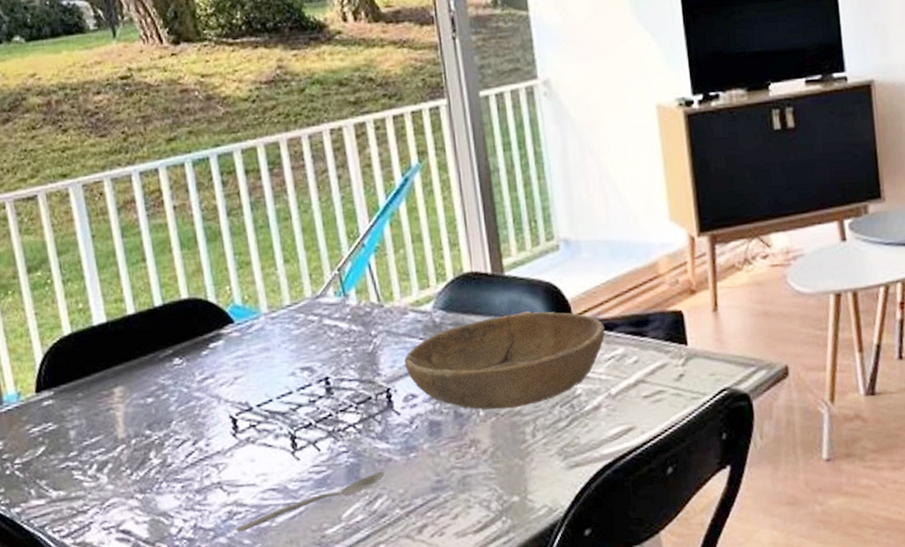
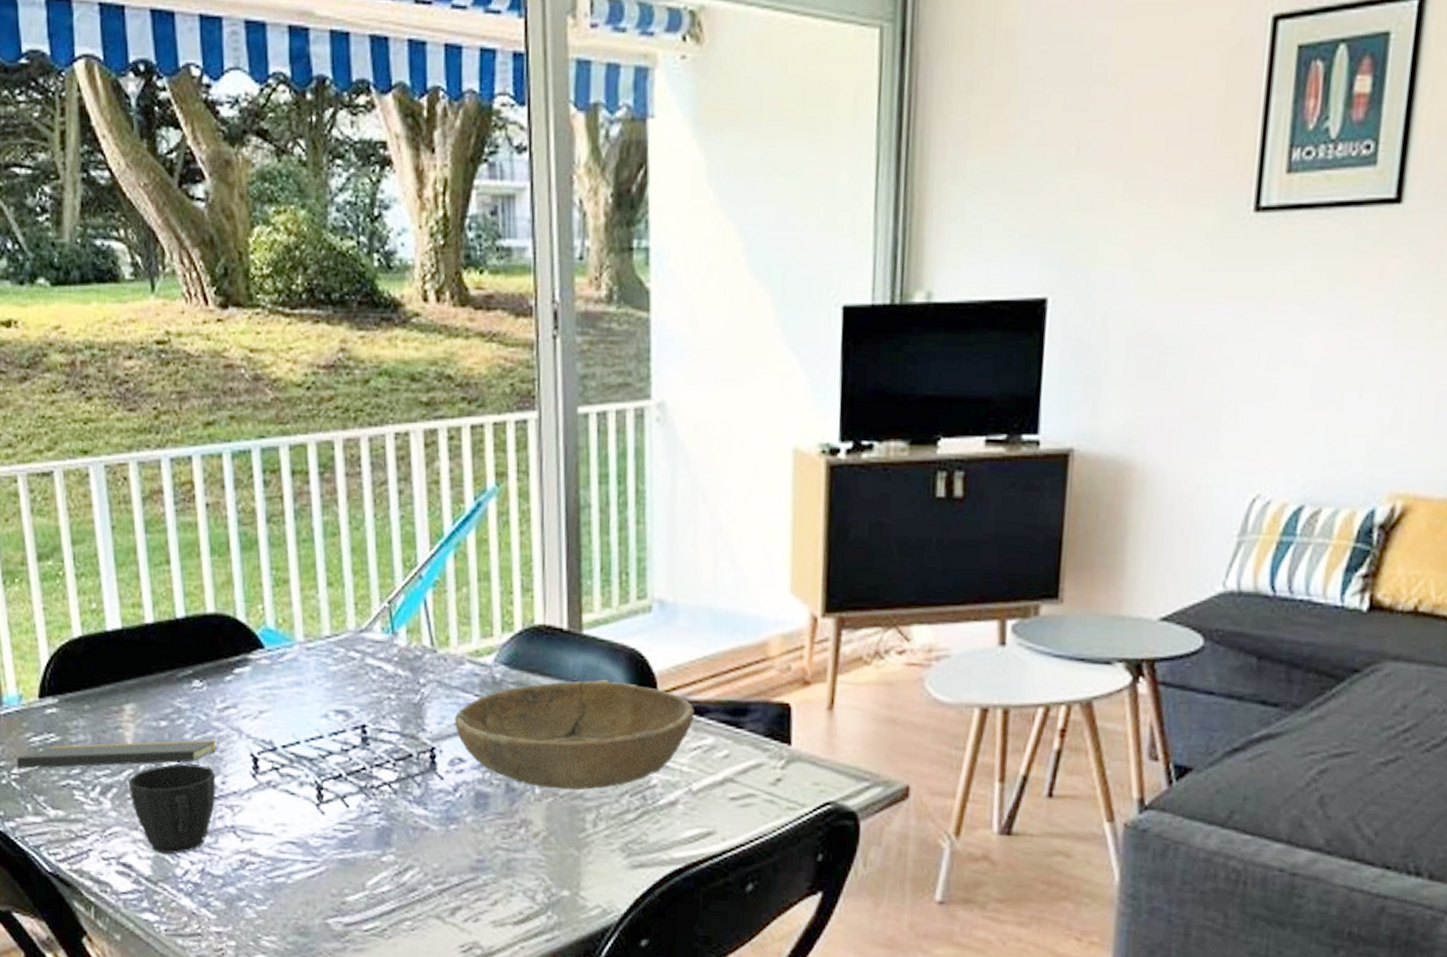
notepad: none [18,407,200,458] -> present [16,739,217,769]
cup: none [122,432,202,517] -> present [128,763,216,854]
spoon: present [236,471,385,533] -> none [247,840,419,885]

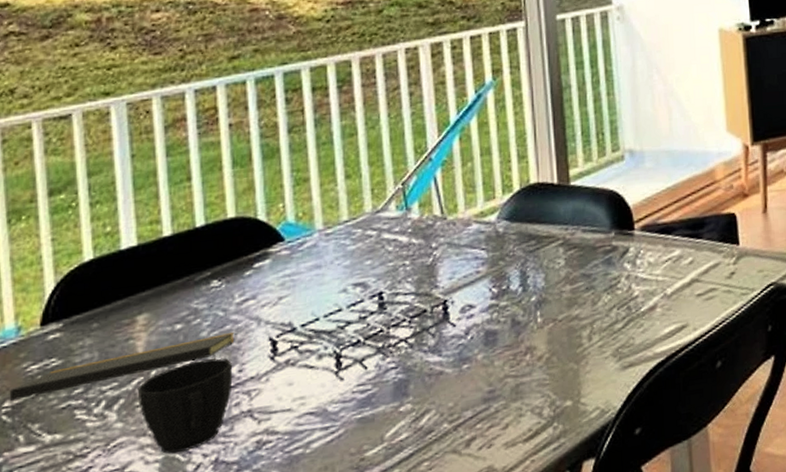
bowl: present [454,680,694,791] -> none [463,218,664,317]

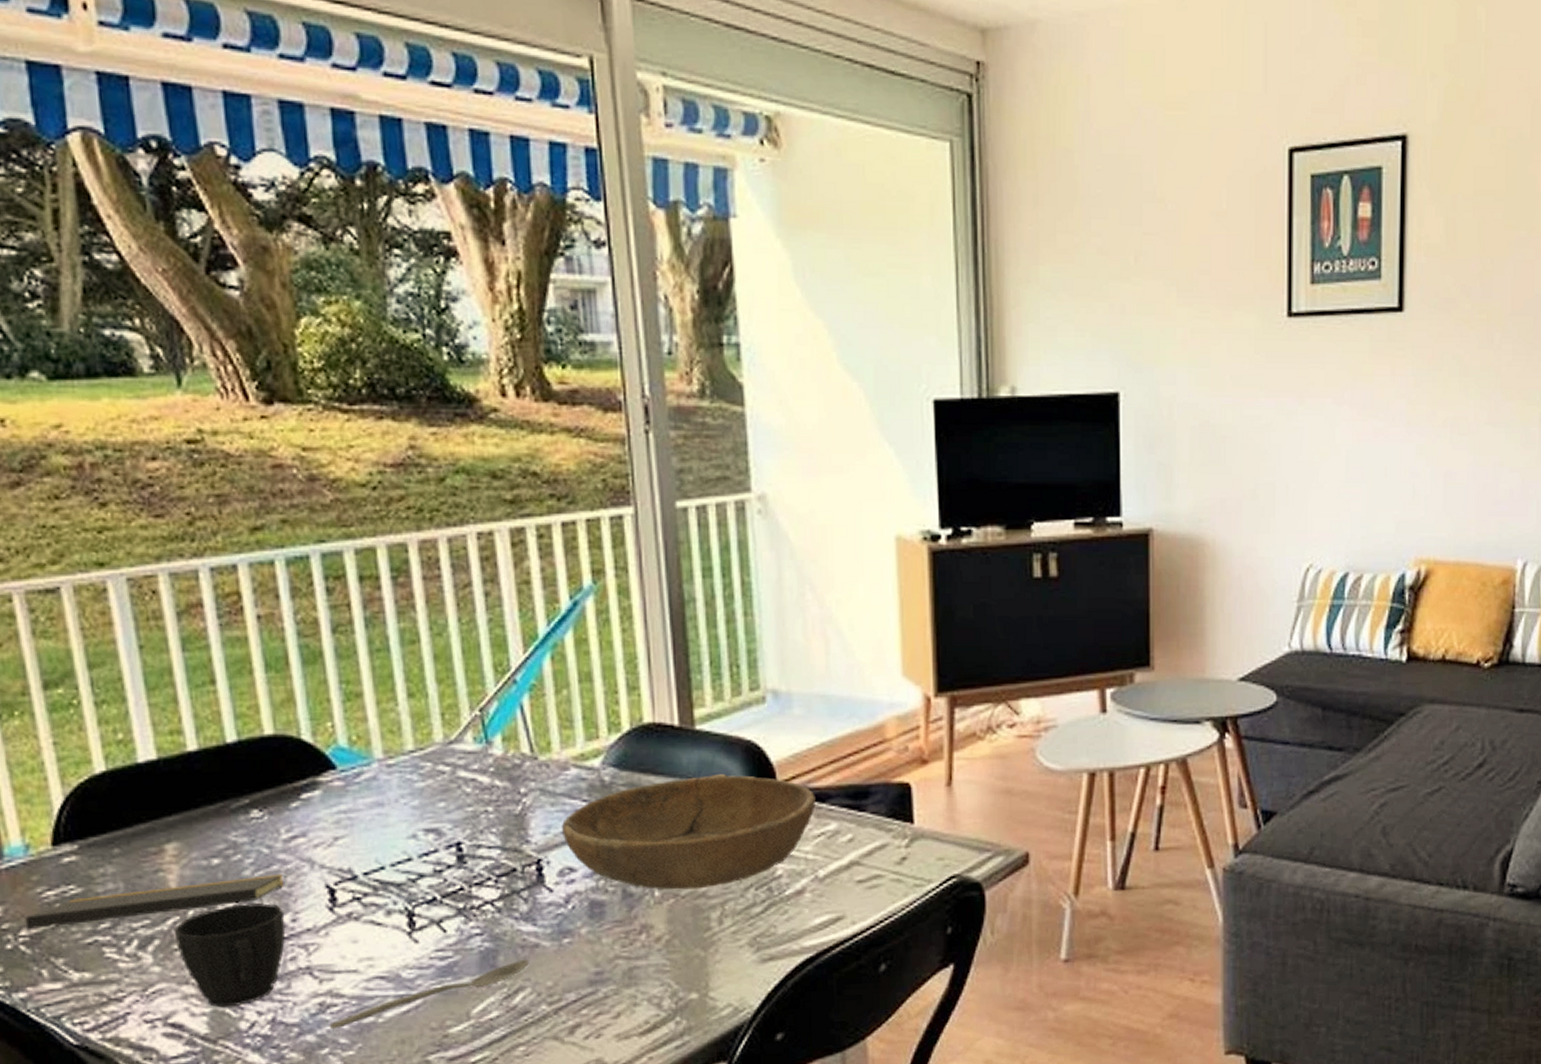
spoon: none [264,385,434,464] -> present [329,959,529,1030]
bowl: none [463,218,664,317] -> present [561,774,816,890]

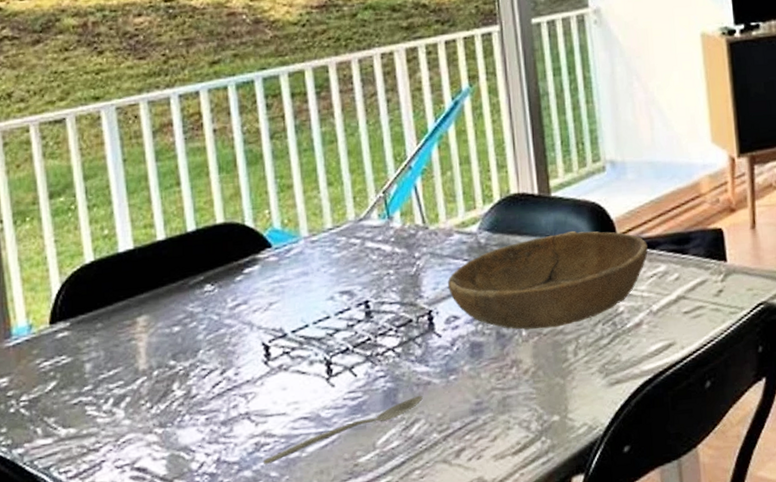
notepad: present [25,873,284,929] -> none [25,335,229,395]
cup: present [174,903,286,1008] -> none [142,361,230,452]

